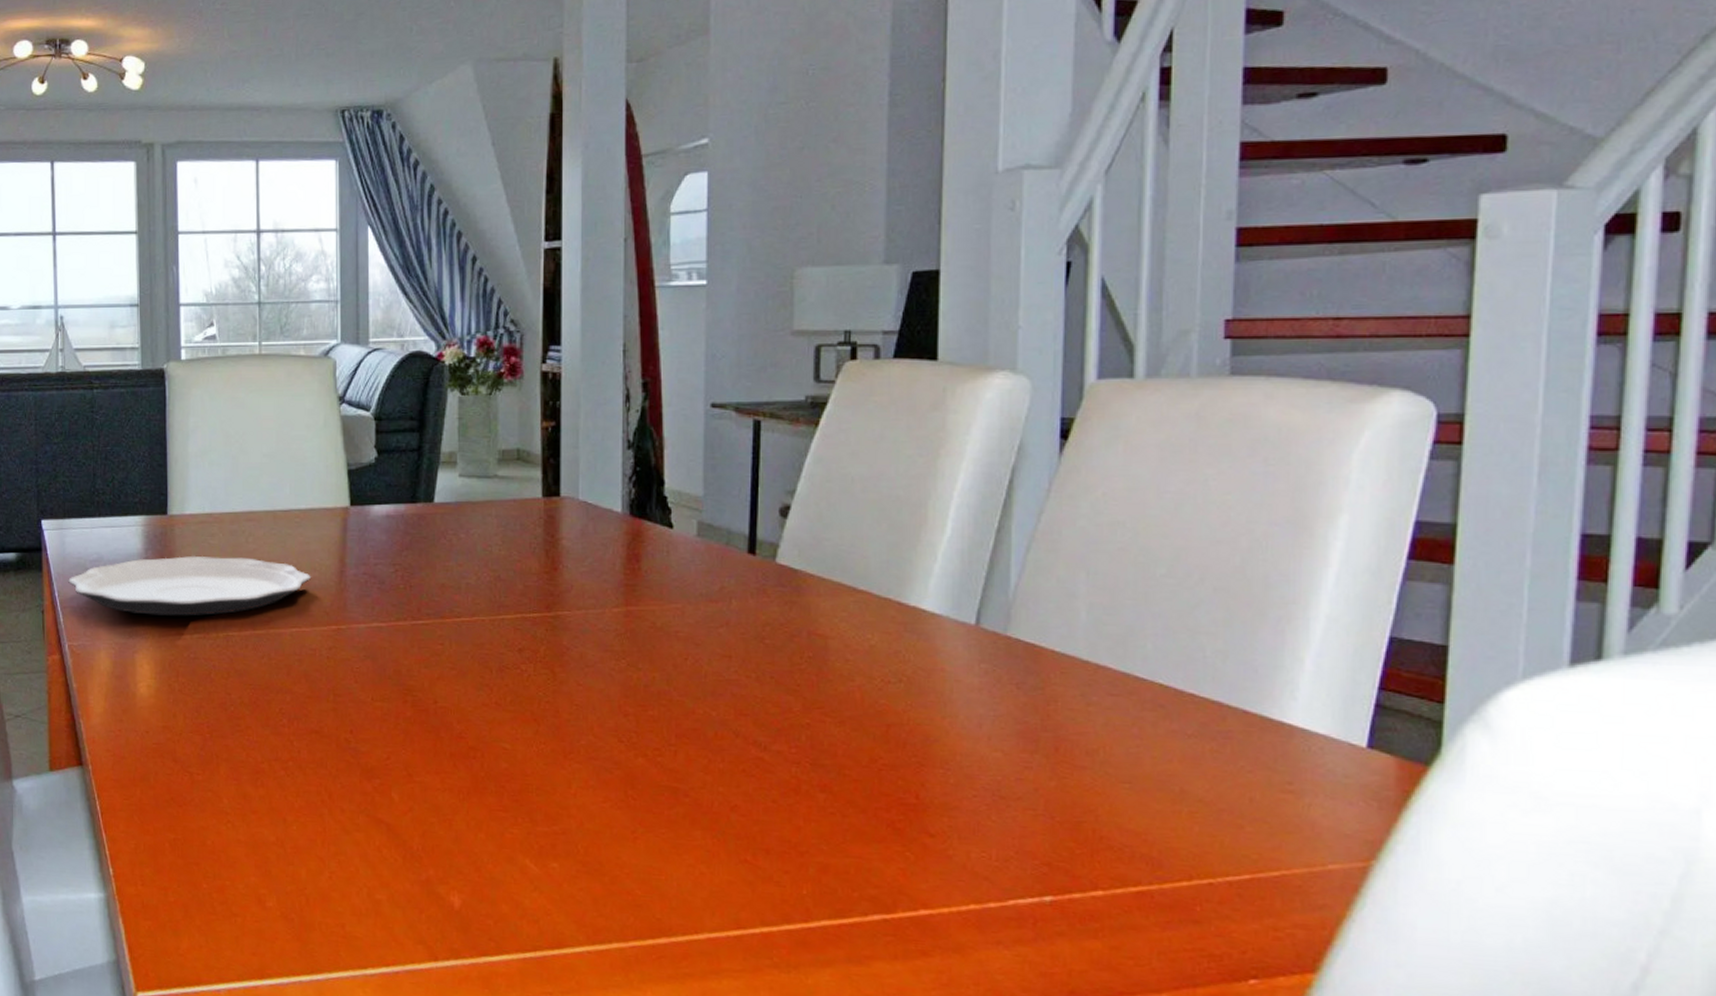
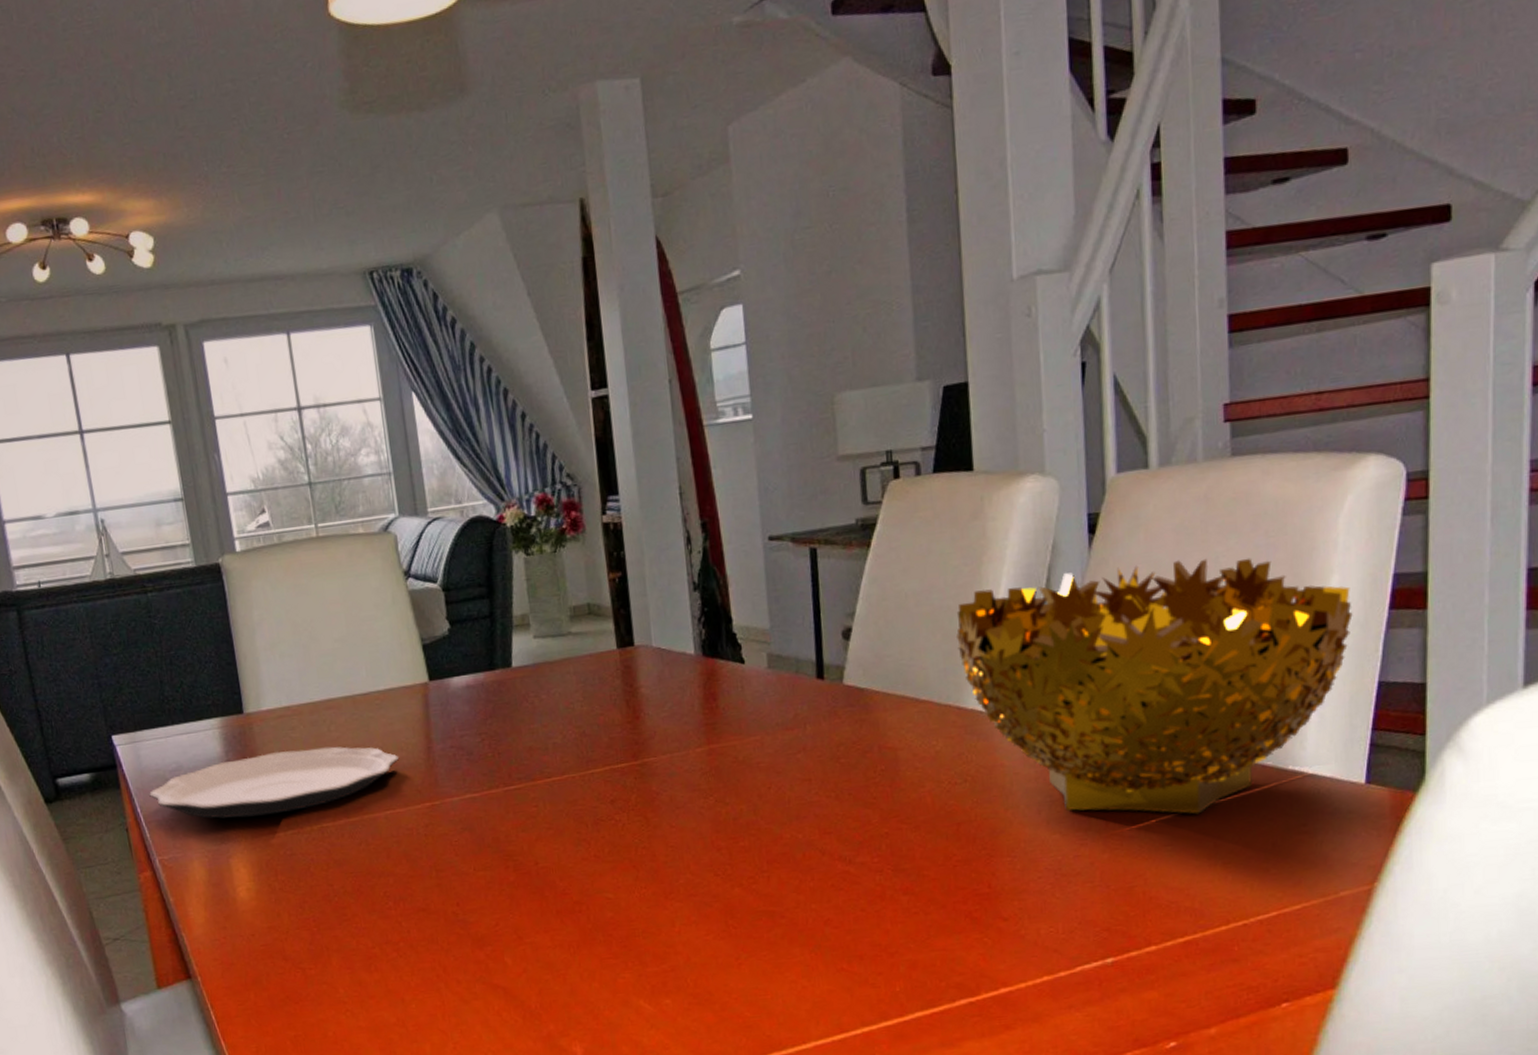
decorative bowl: none [904,476,1363,754] -> present [956,558,1353,815]

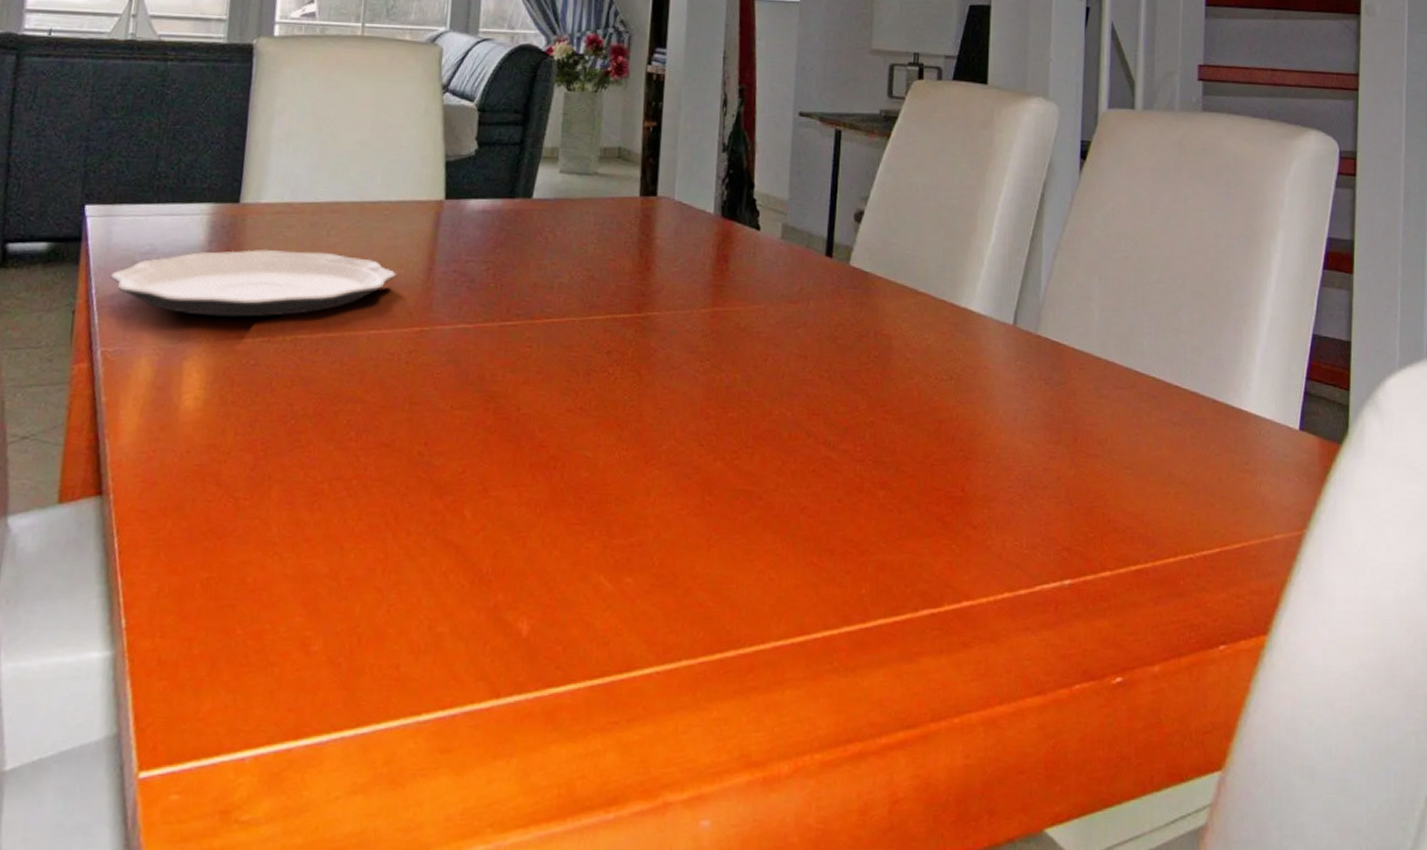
decorative bowl: present [956,558,1353,815] -> none [957,190,1294,441]

